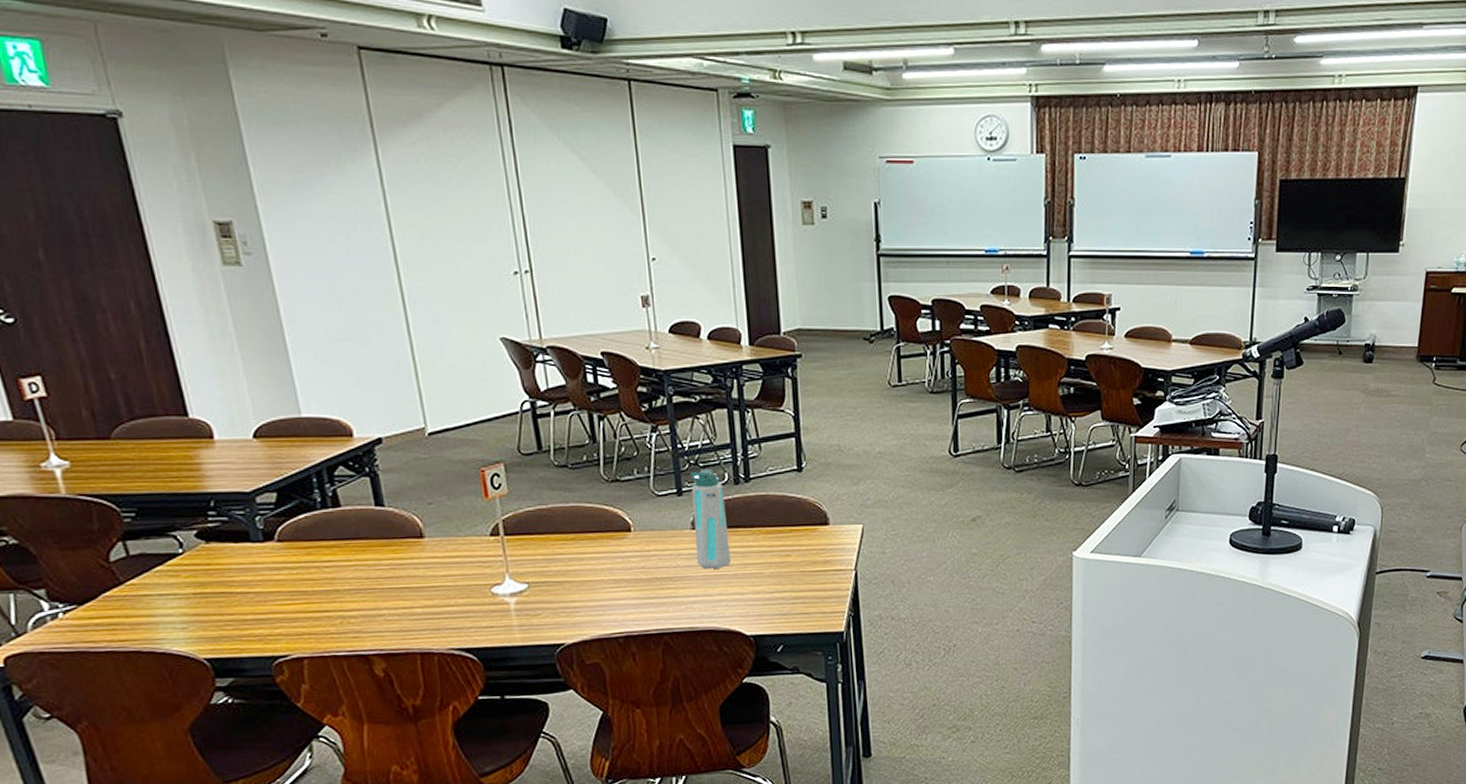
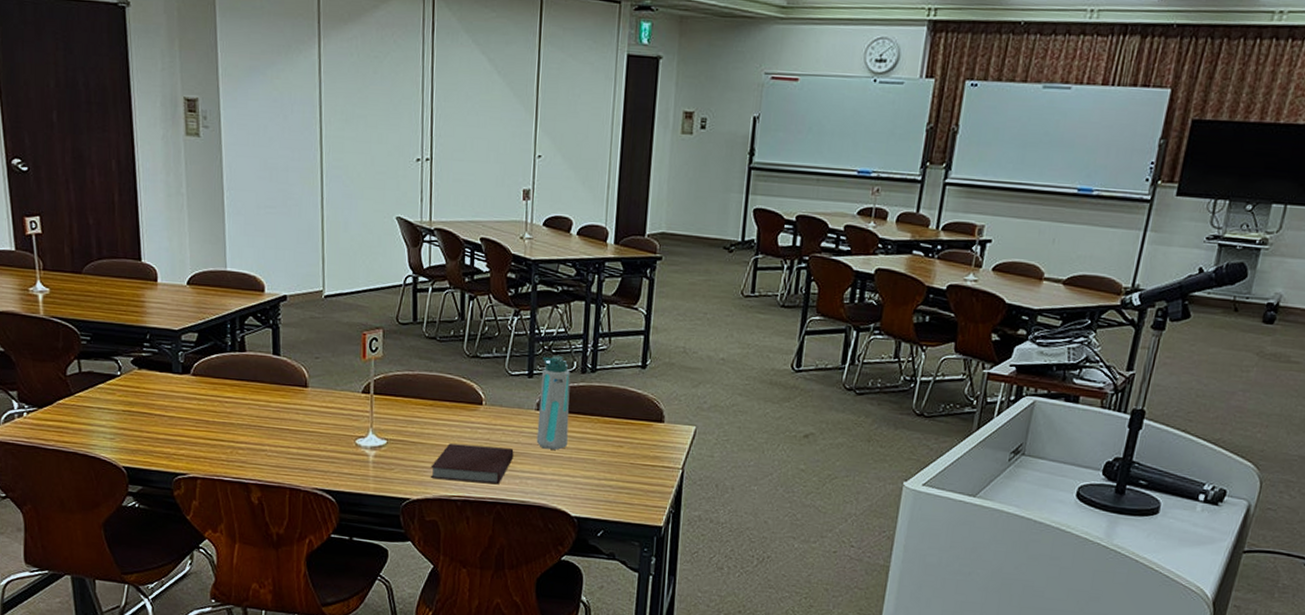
notebook: none [582,574,675,619] -> present [430,443,514,485]

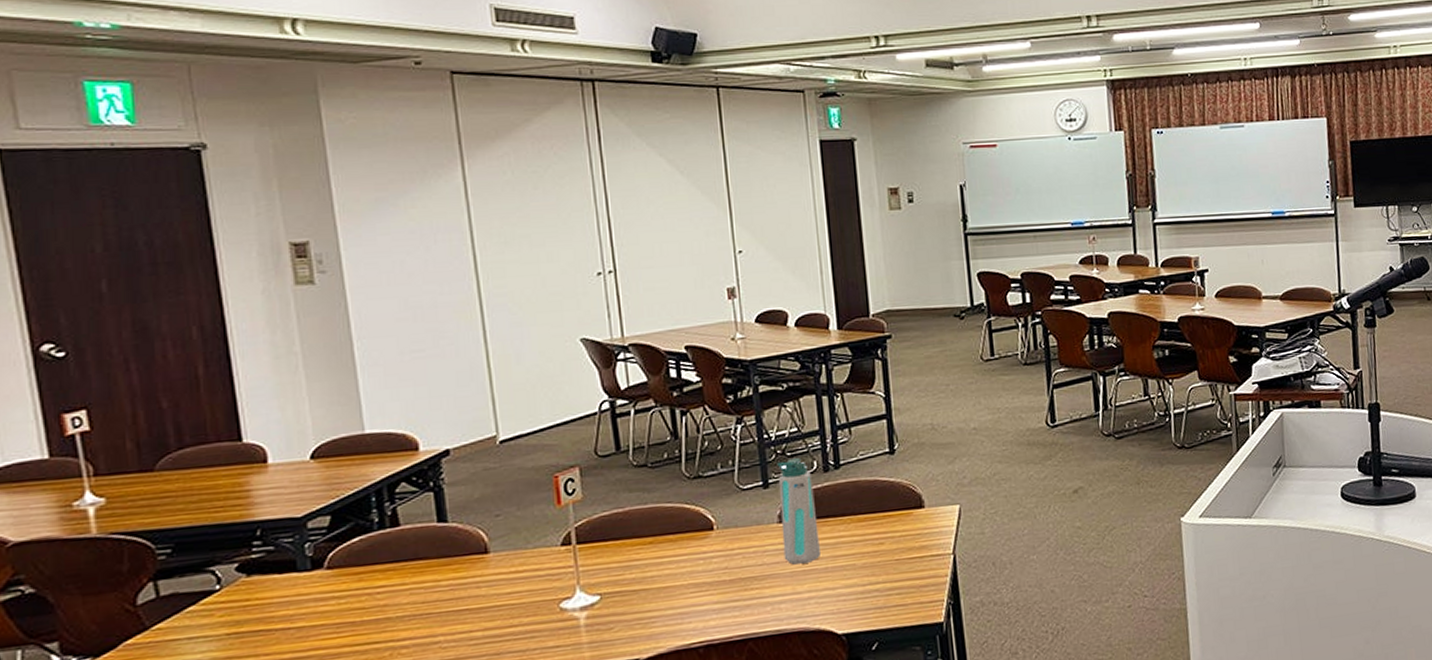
notebook: present [430,443,514,485] -> none [659,572,760,629]

